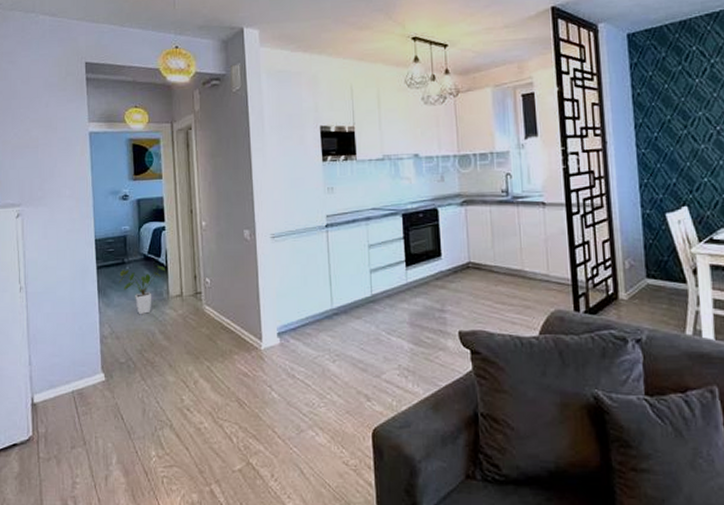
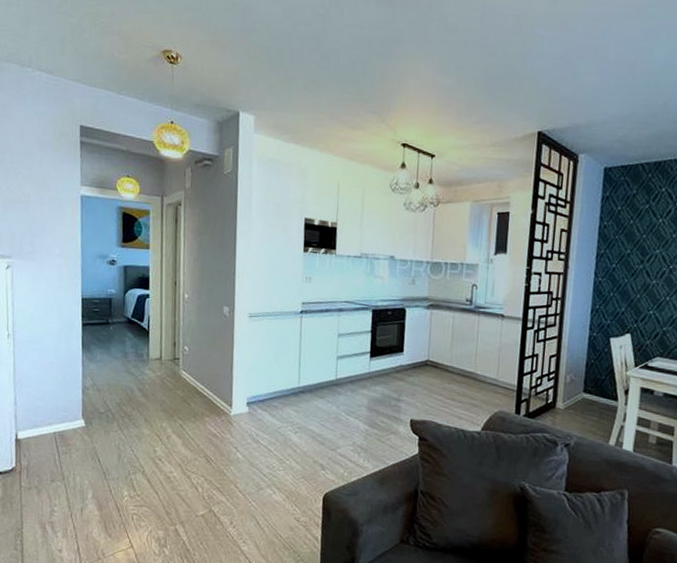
house plant: present [119,265,166,315] -> none [103,329,147,372]

